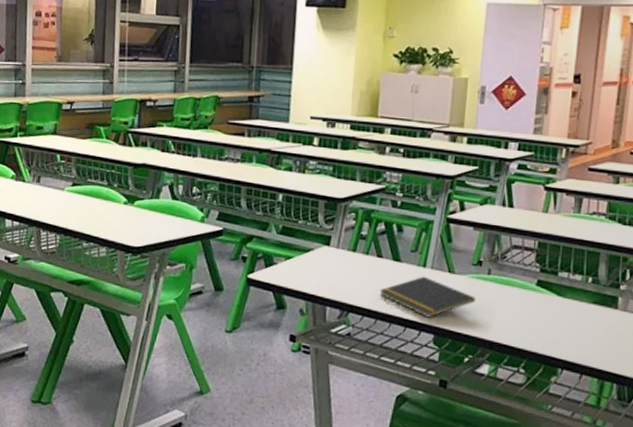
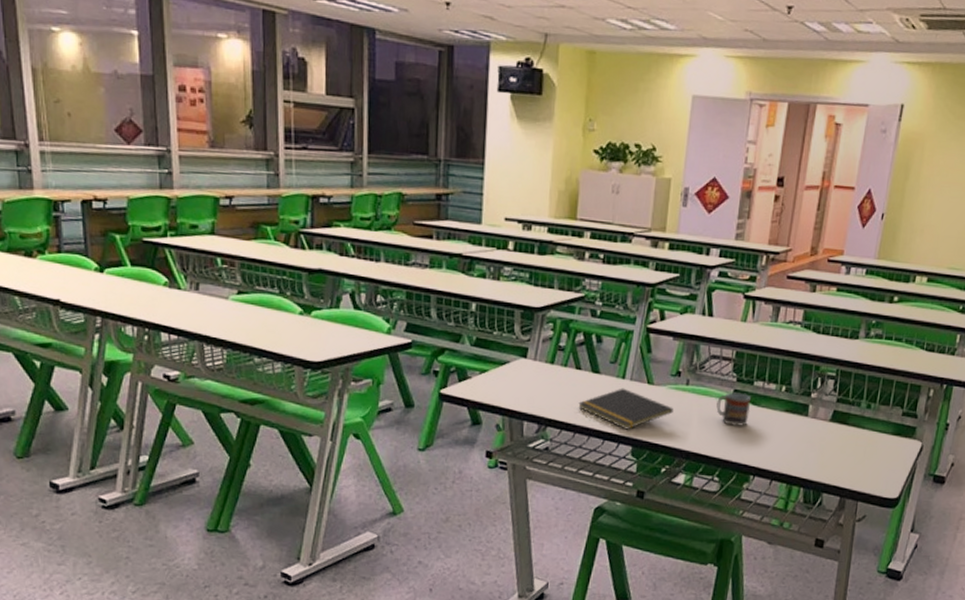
cup: none [520,282,557,317] -> present [716,392,752,426]

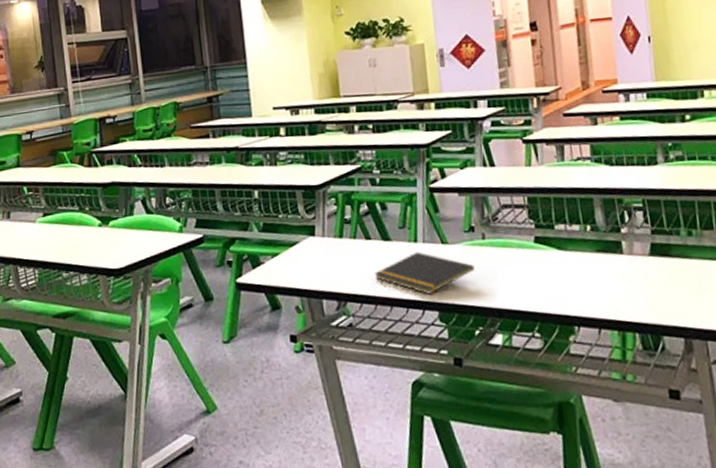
cup: present [716,392,752,426] -> none [519,238,558,275]

